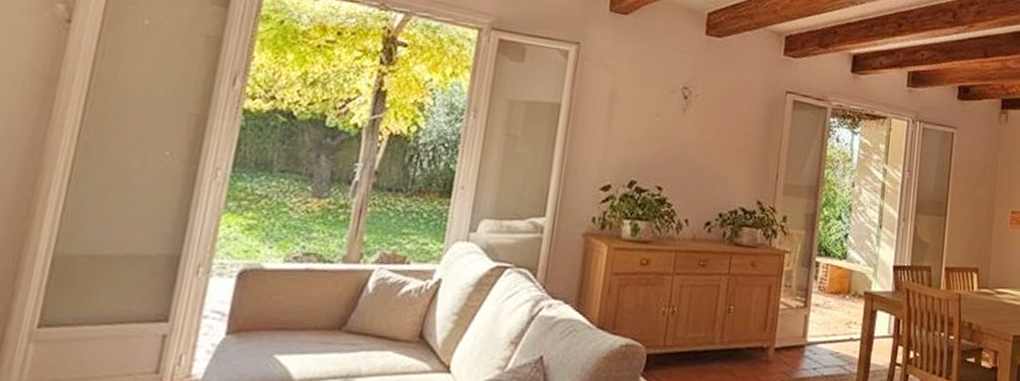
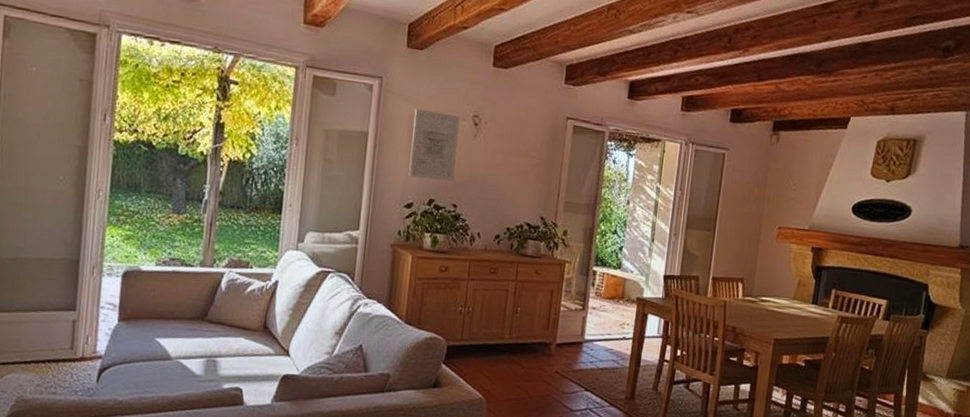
wall art: none [606,78,668,161] -> present [408,108,461,182]

